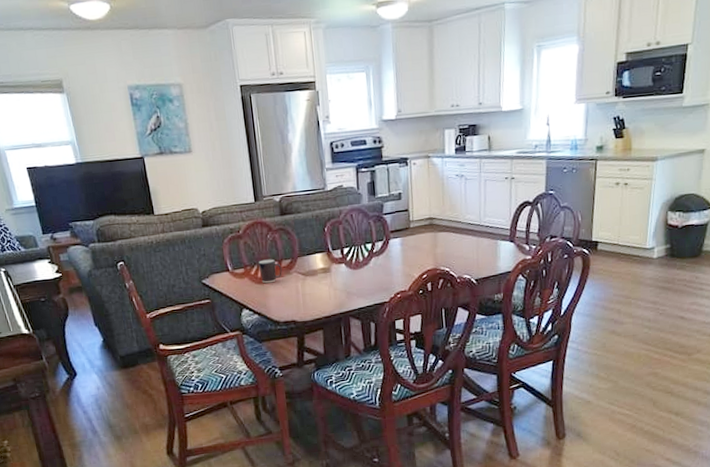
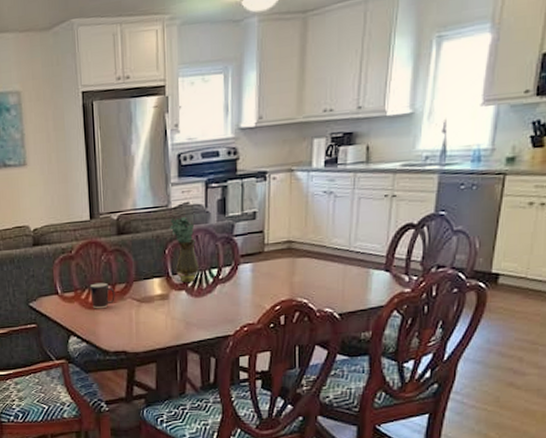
vase: none [327,196,356,256] -> present [170,215,199,282]

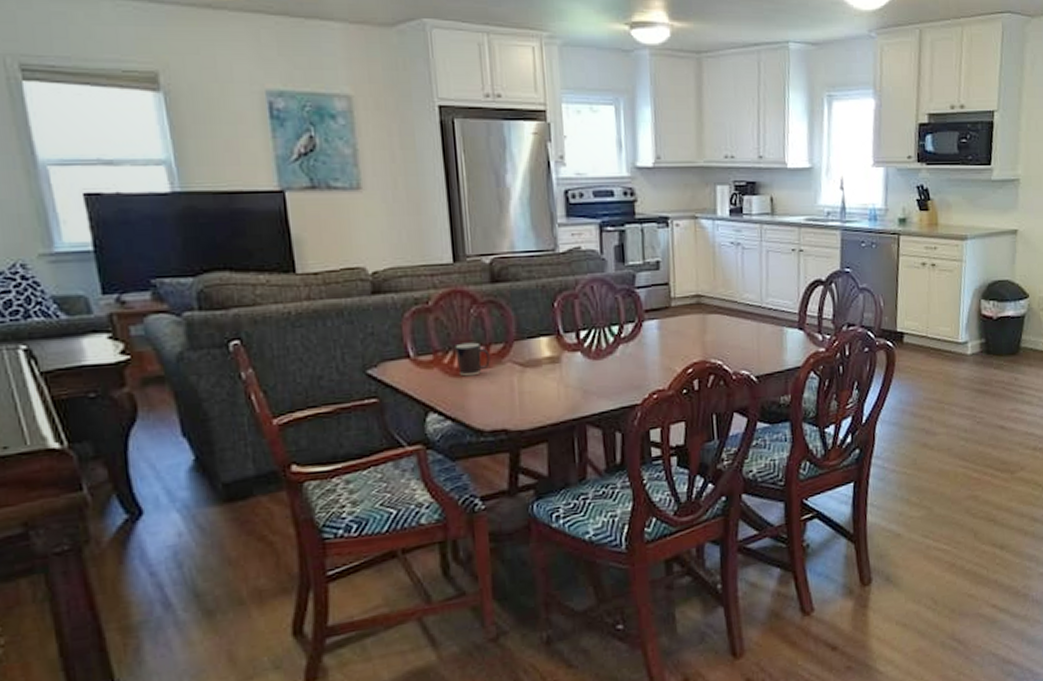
vase: present [170,215,199,282] -> none [558,261,597,342]

